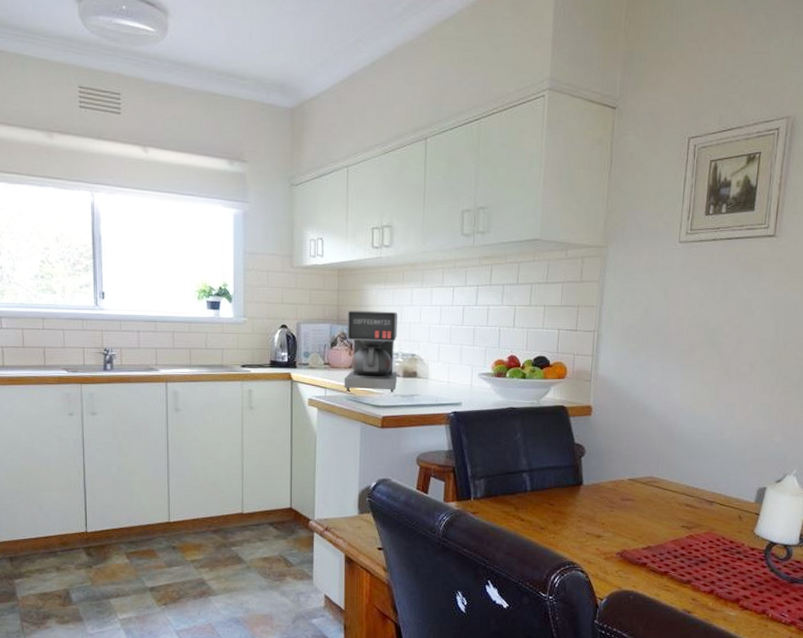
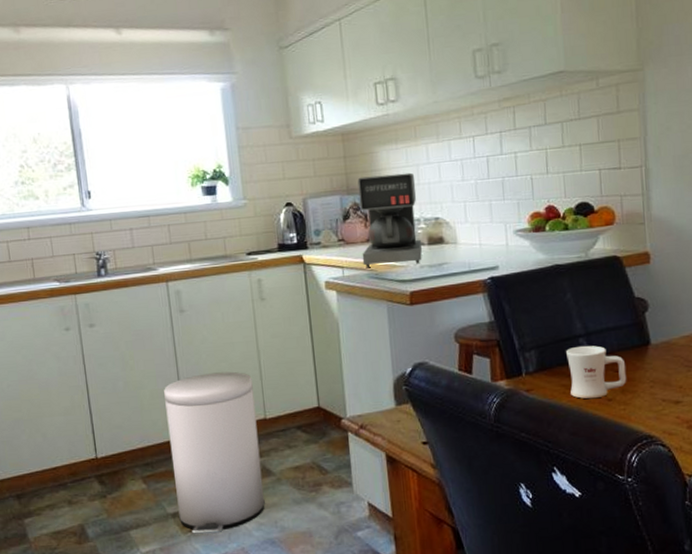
pedal bin: none [154,468,234,609] -> present [164,371,265,535]
mug: none [510,479,560,526] -> present [566,345,627,399]

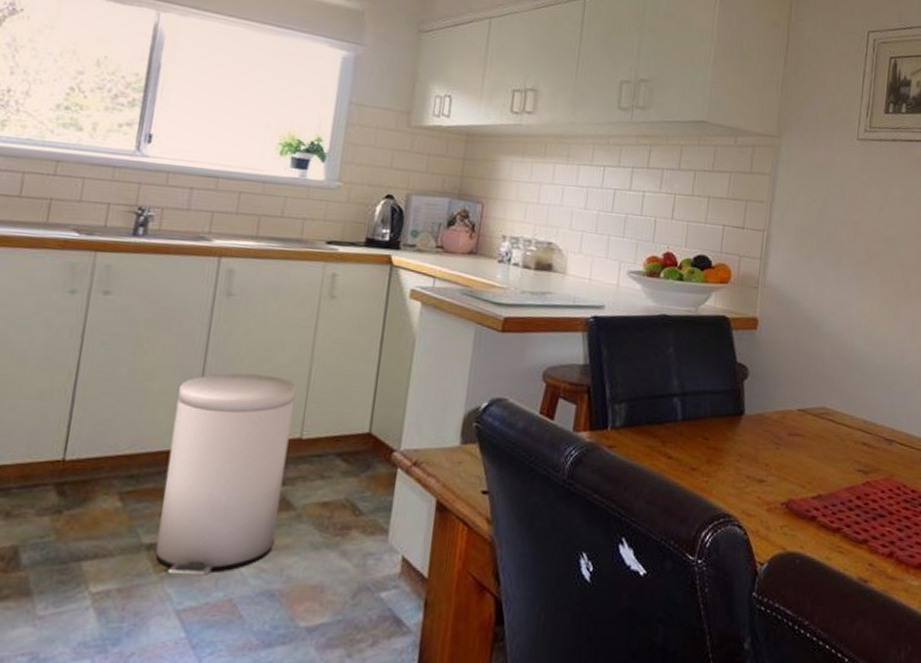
coffee maker: present [357,172,423,268] -> none [458,183,536,288]
mug: present [566,345,627,399] -> none [655,405,717,466]

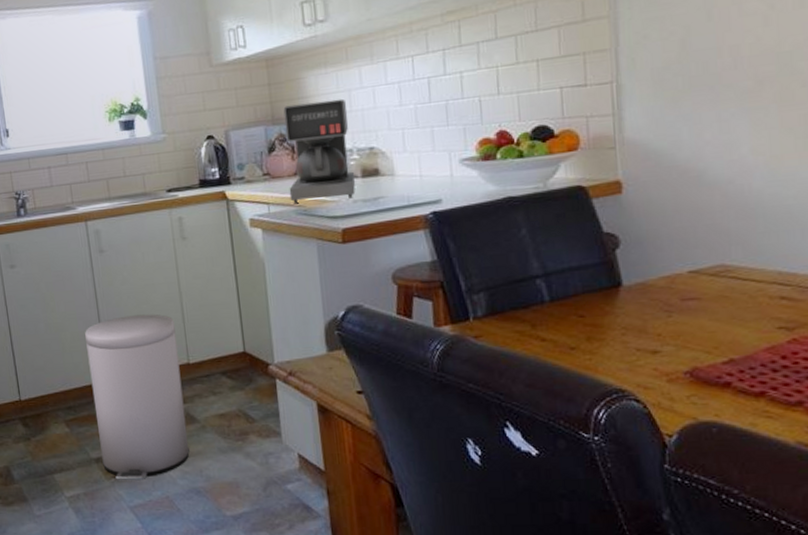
coffee maker: none [458,183,536,288] -> present [283,99,356,204]

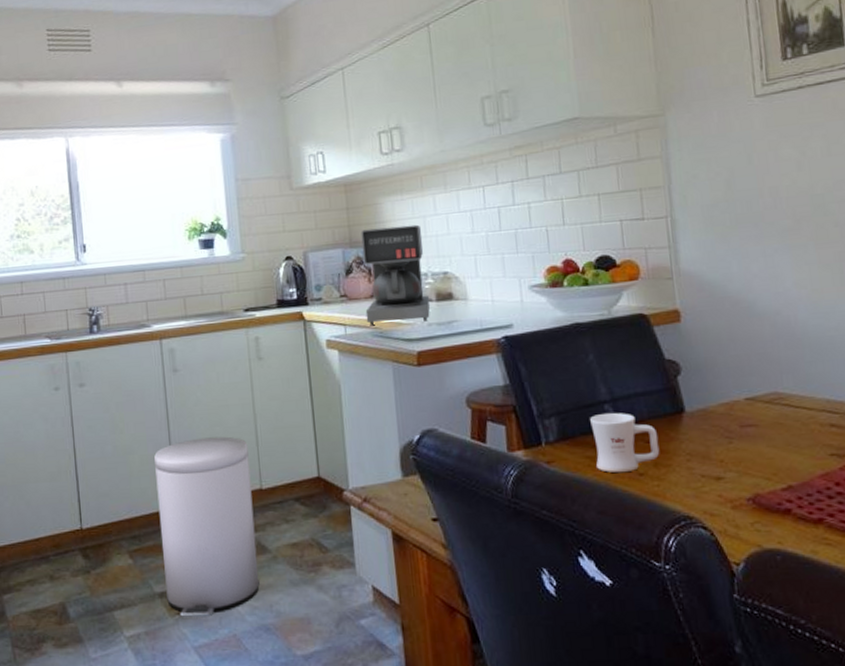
mug: none [521,287,594,348] -> present [590,412,660,473]

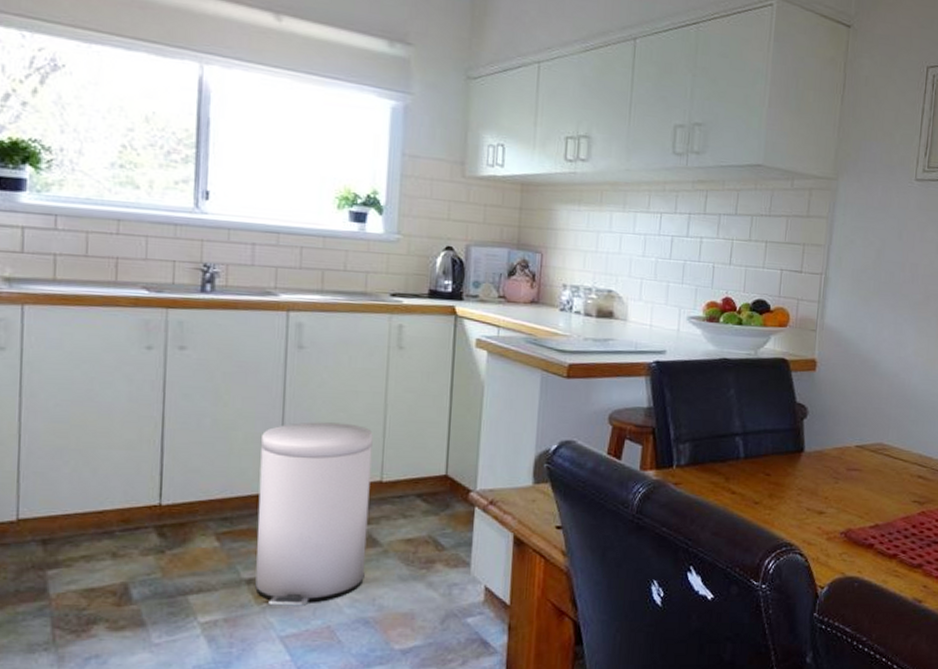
coffee maker: present [361,224,431,326] -> none [522,233,594,336]
mug: present [590,412,660,473] -> none [719,444,778,500]

